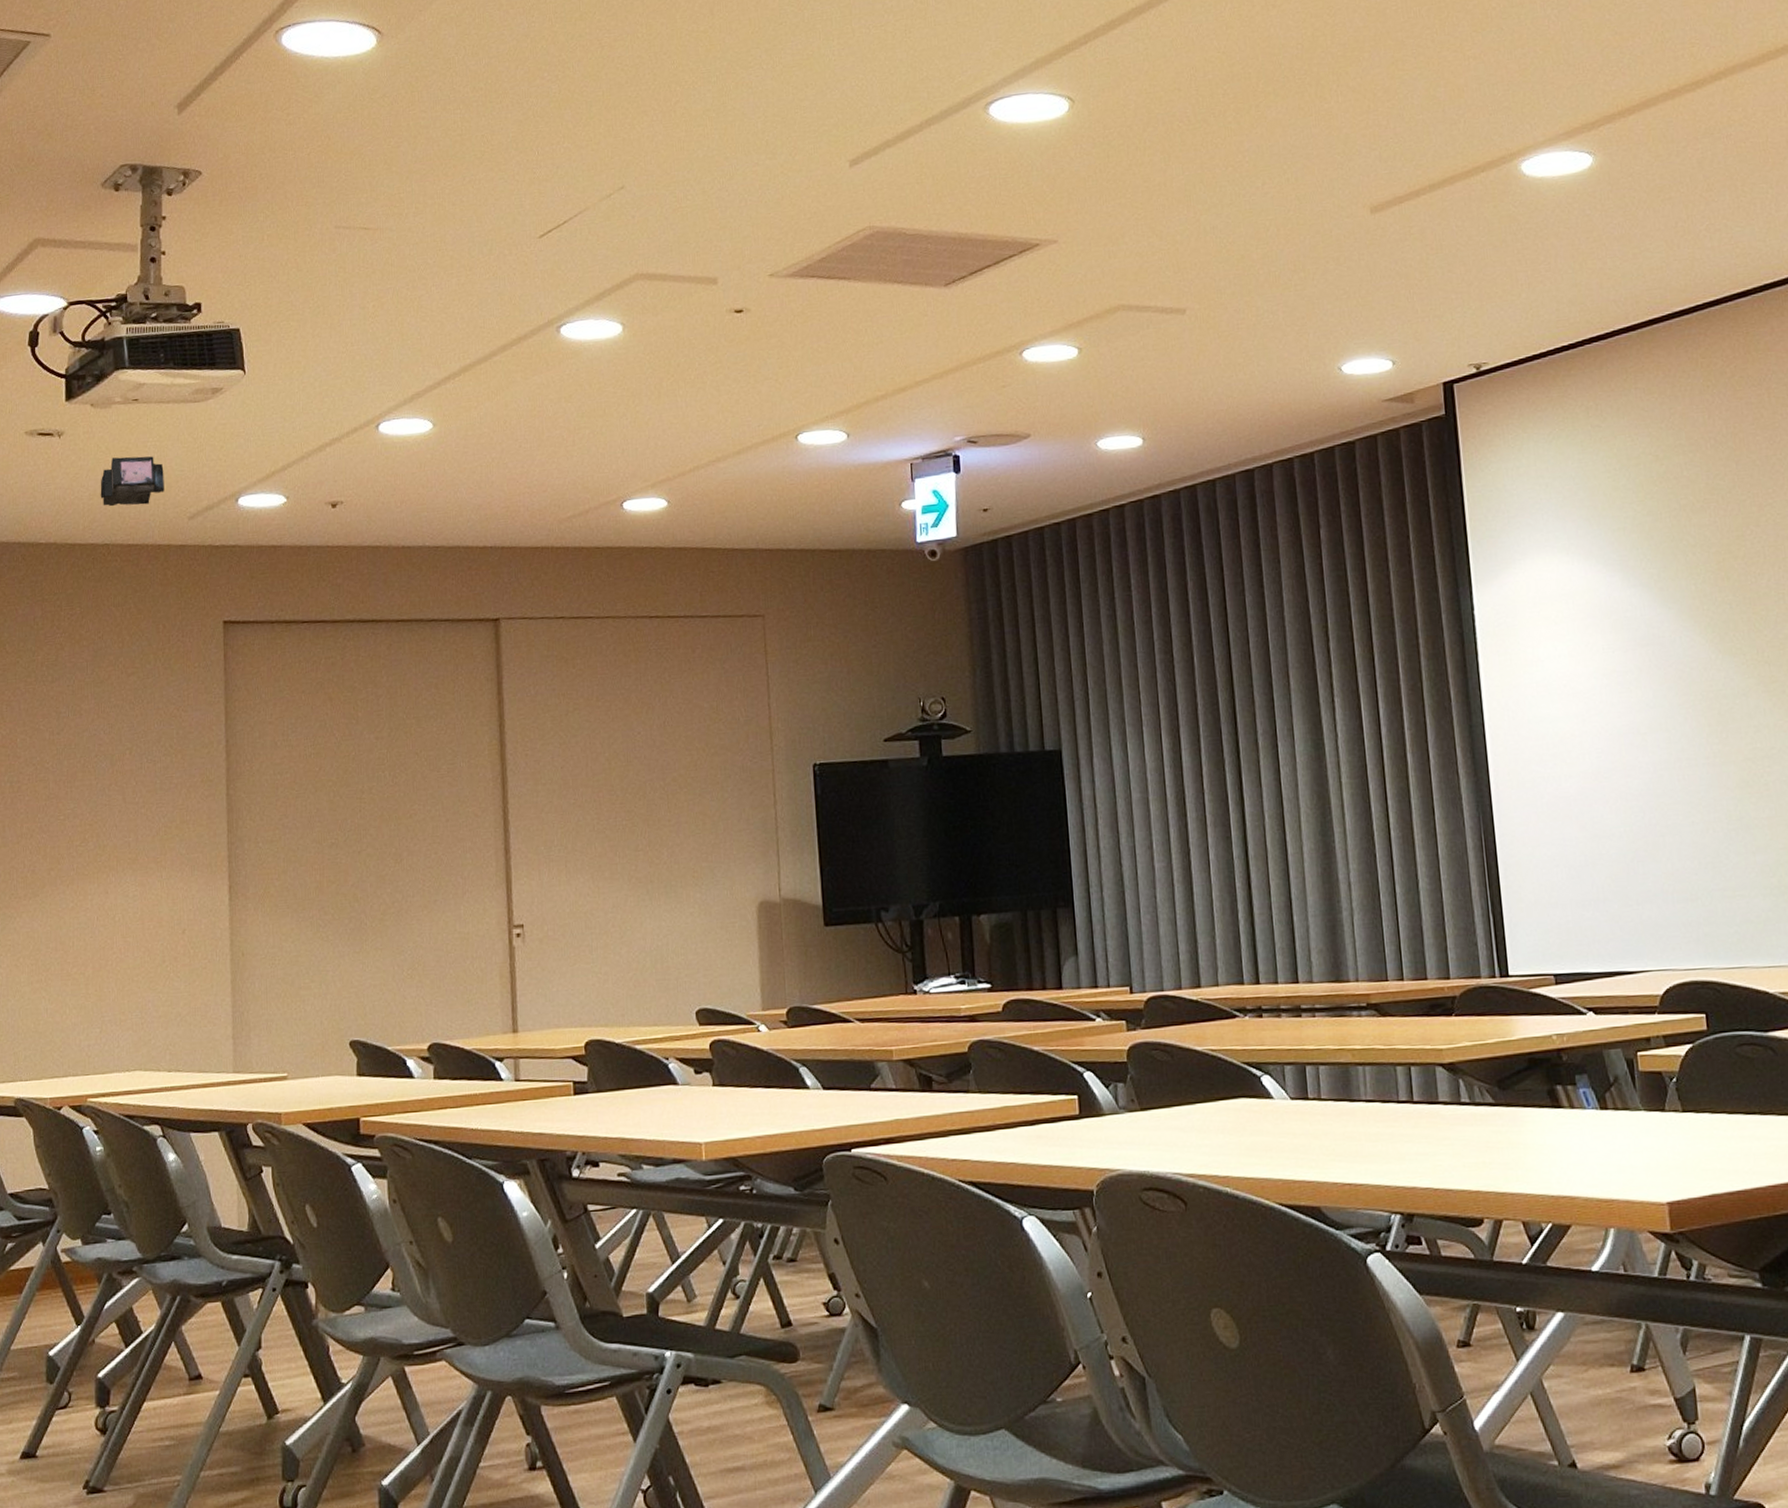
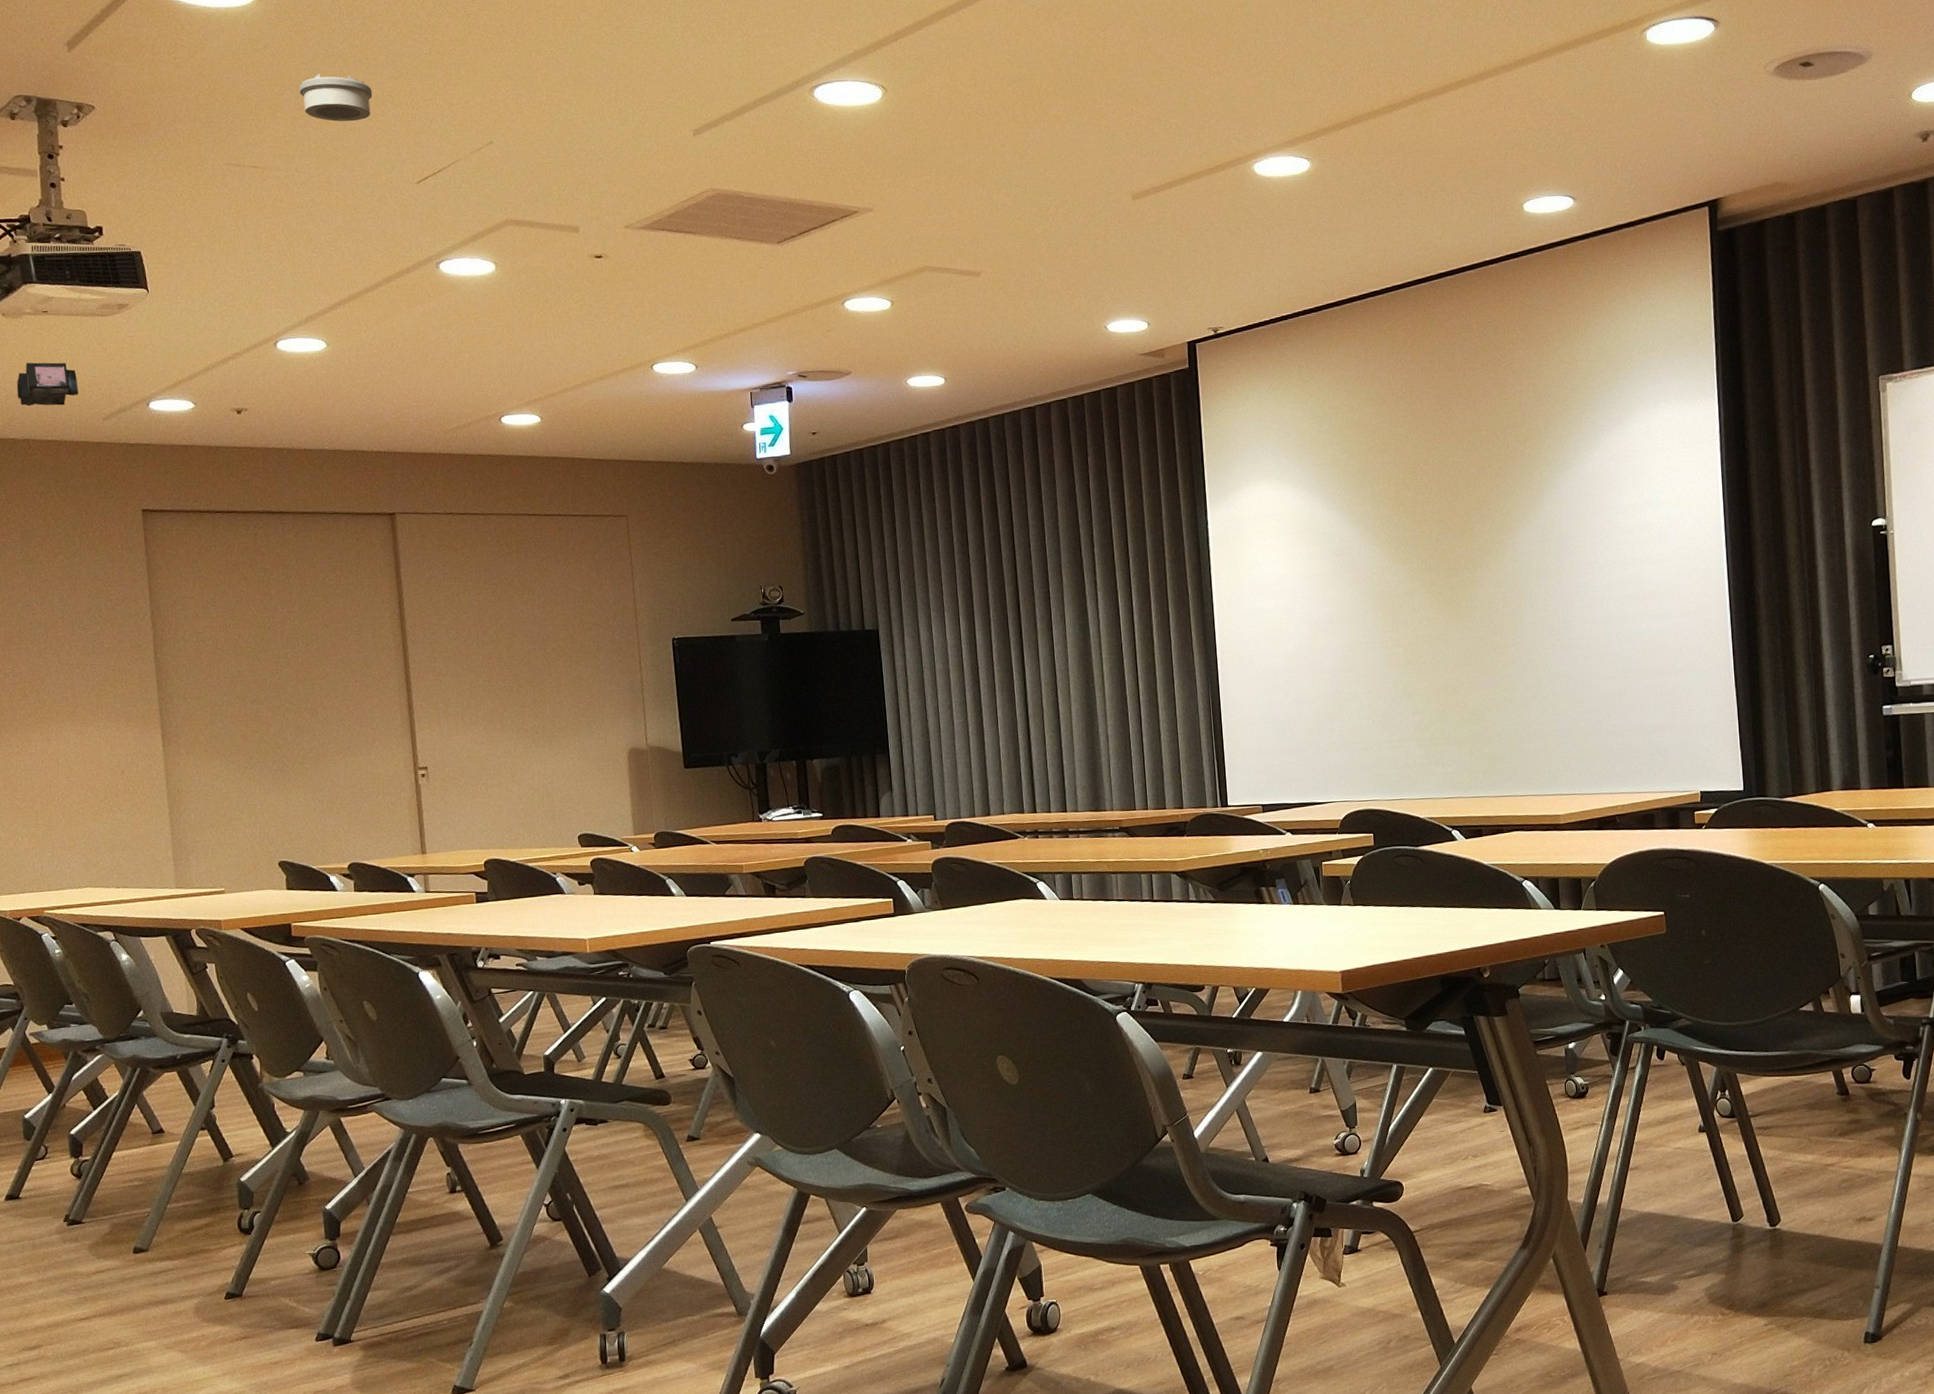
smoke detector: none [417,122,496,174] -> present [299,74,373,122]

